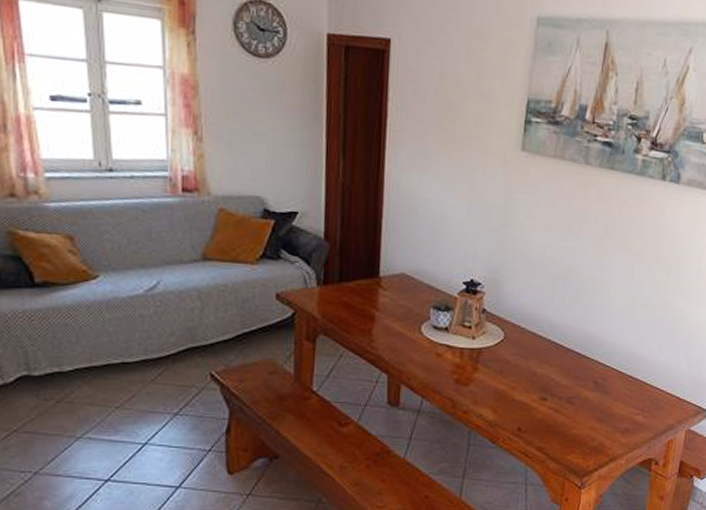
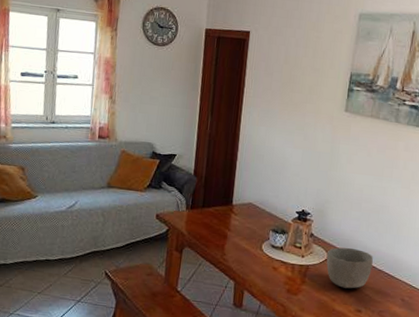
bowl: none [502,323,560,374] -> present [326,247,373,289]

